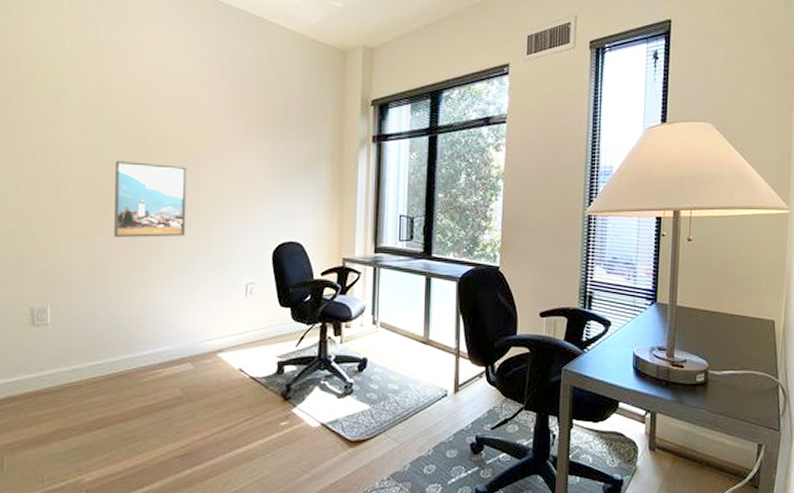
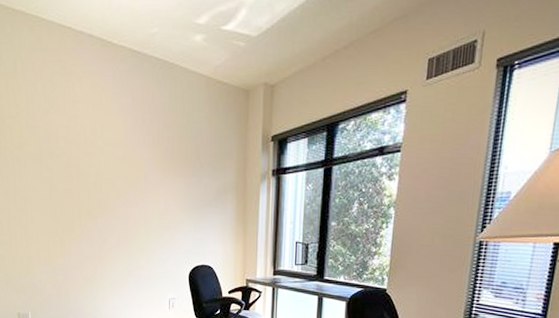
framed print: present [114,161,187,238] -> none [66,199,121,261]

